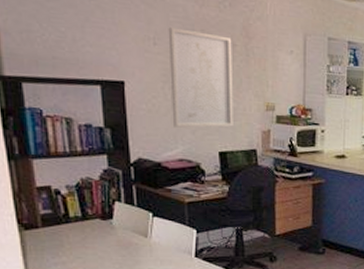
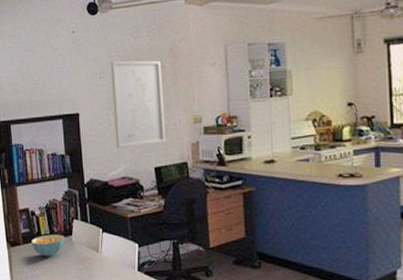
cereal bowl: none [55,217,102,242] -> present [31,235,64,257]

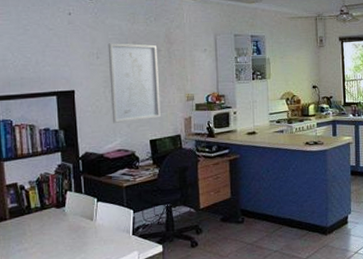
cereal bowl: present [31,235,64,257] -> none [19,207,57,230]

